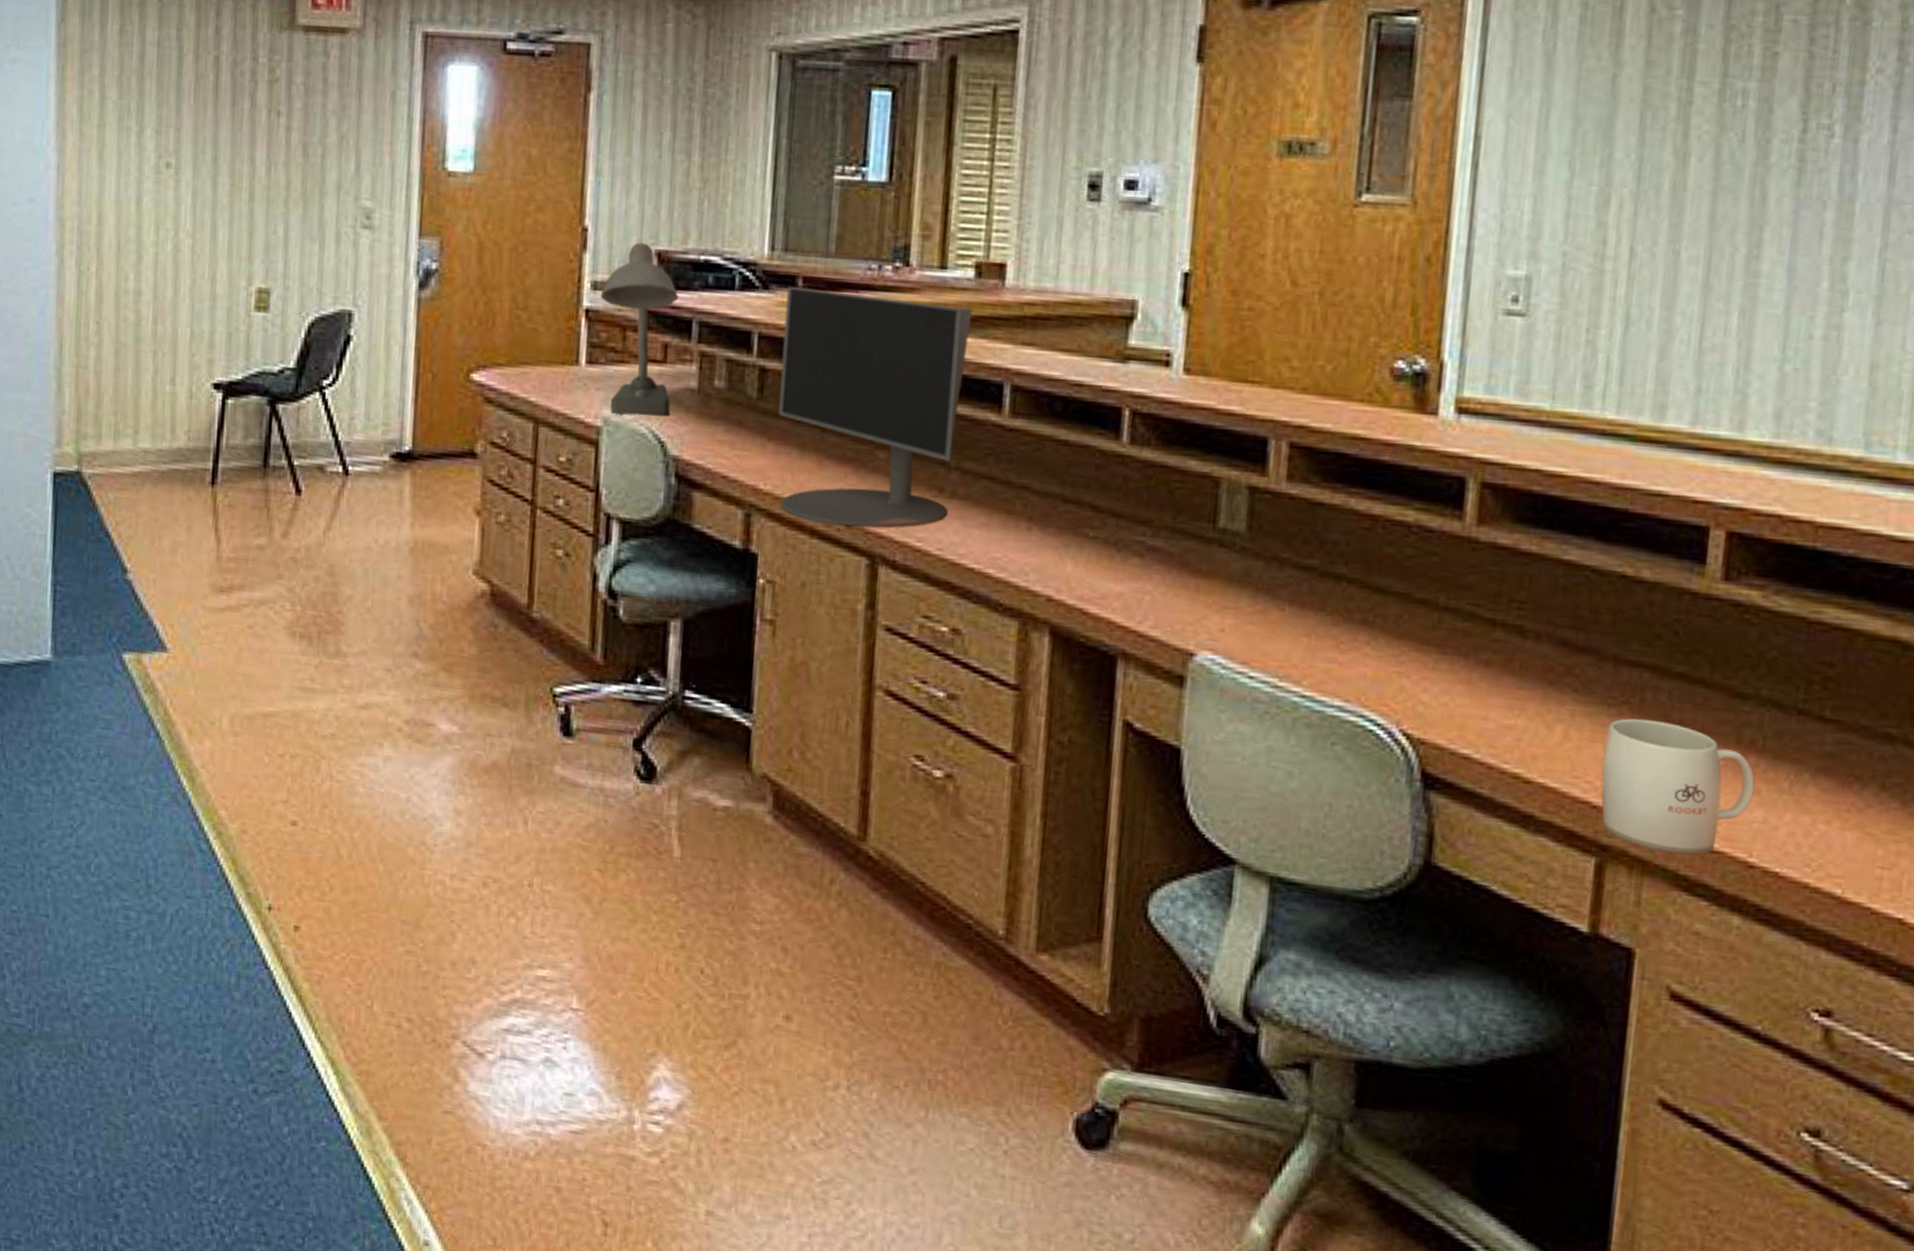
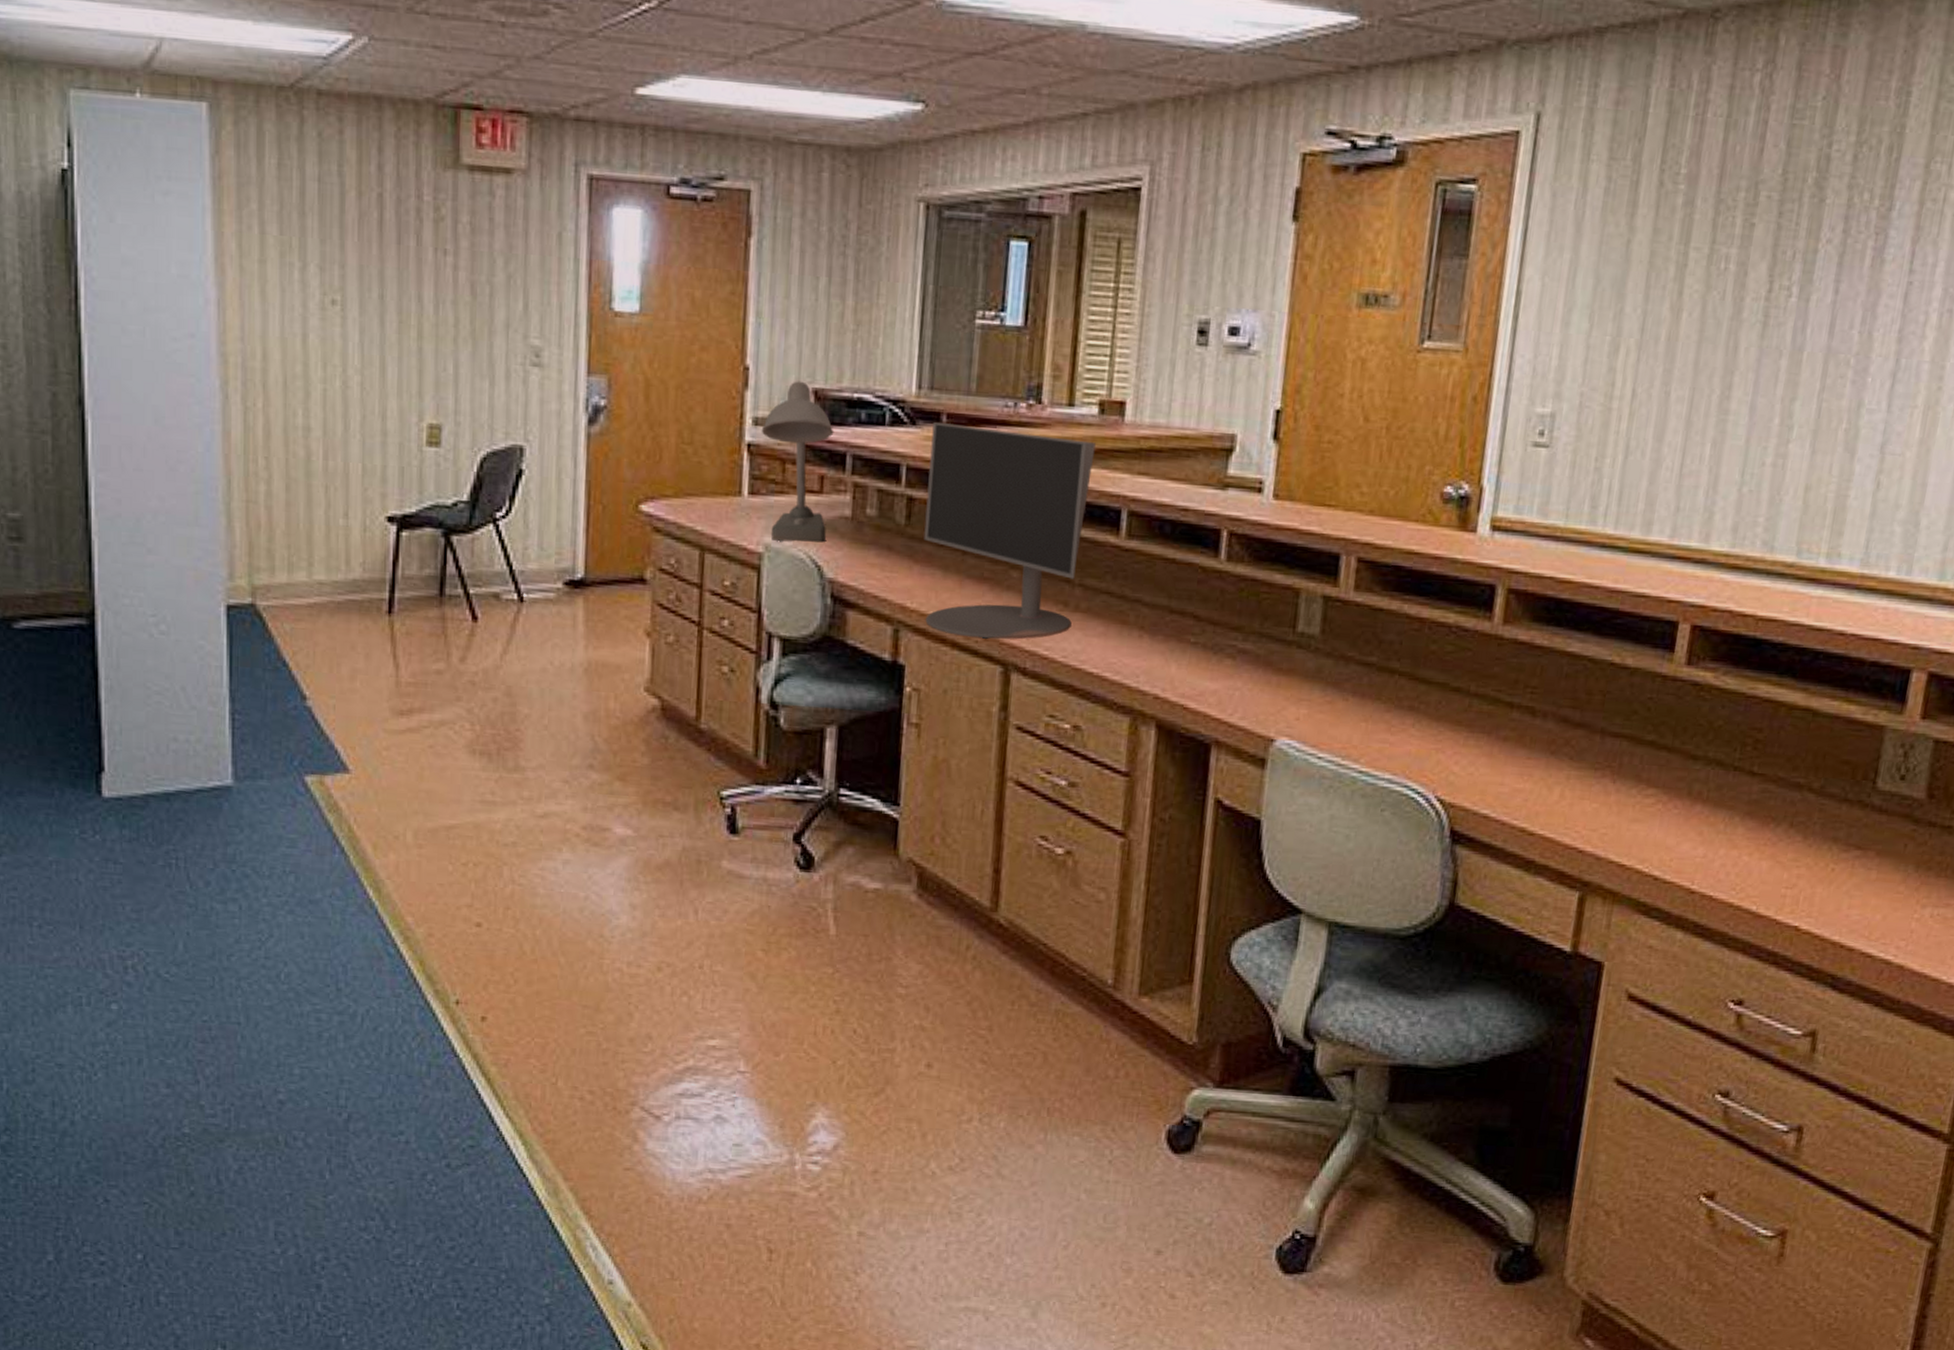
mug: present [1600,718,1755,856] -> none [1585,778,1700,886]

